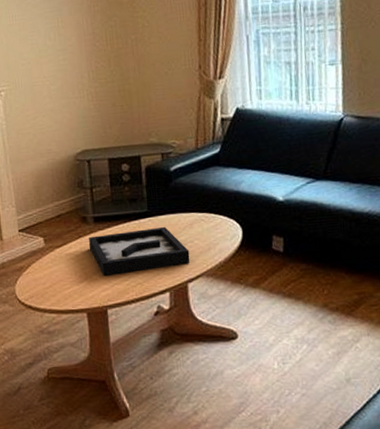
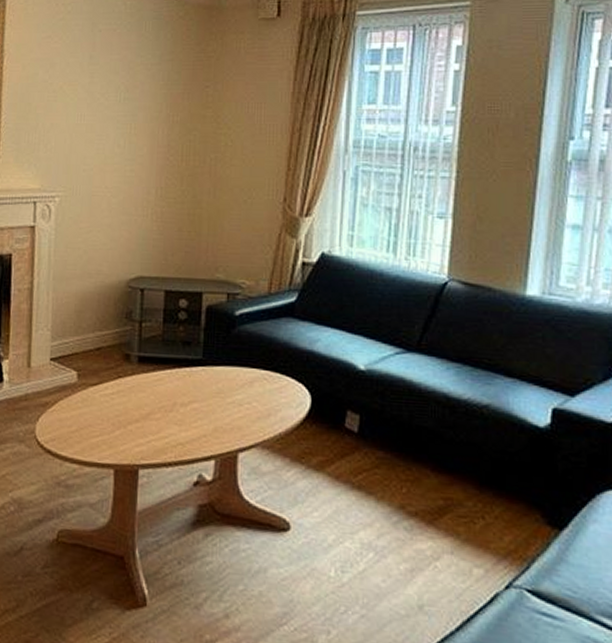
decorative tray: present [89,226,190,276] -> none [129,378,245,429]

